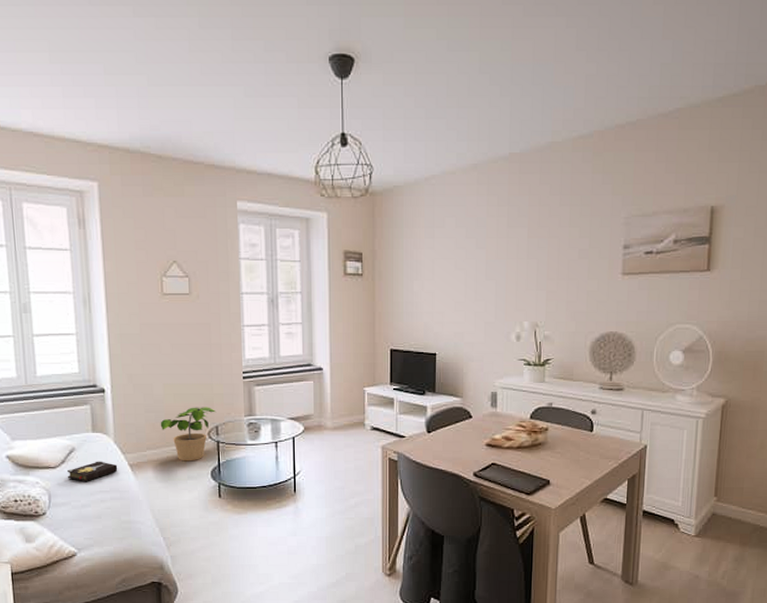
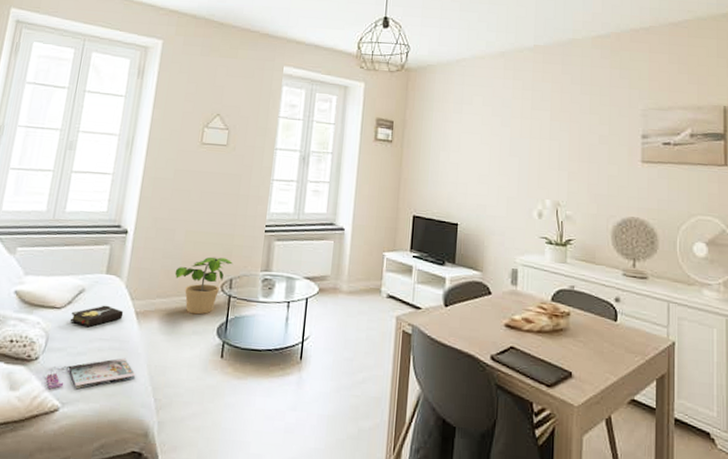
magazine: none [57,506,142,538] -> present [46,358,136,390]

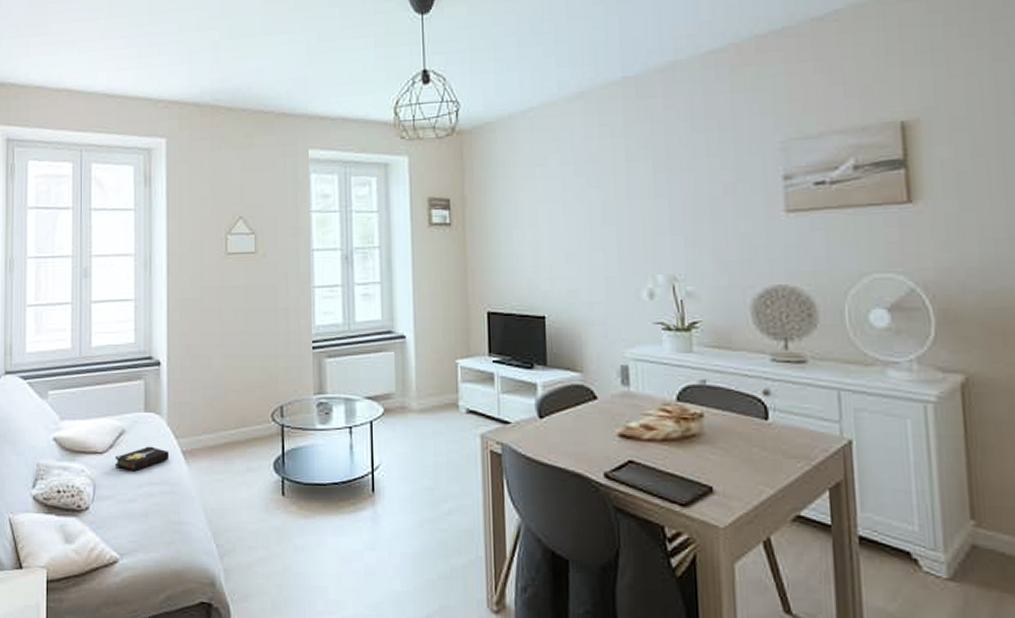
magazine: present [46,358,136,390] -> none [100,502,193,539]
potted plant: present [175,256,232,315] -> none [218,383,280,449]

